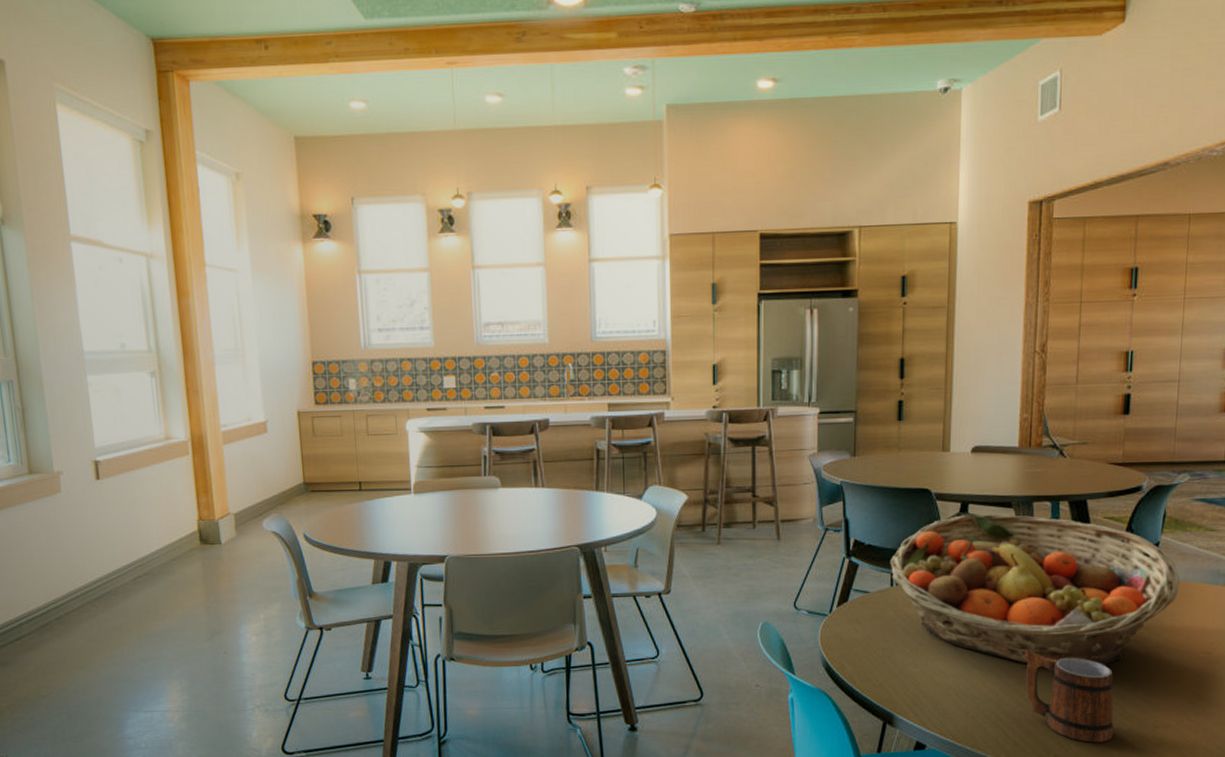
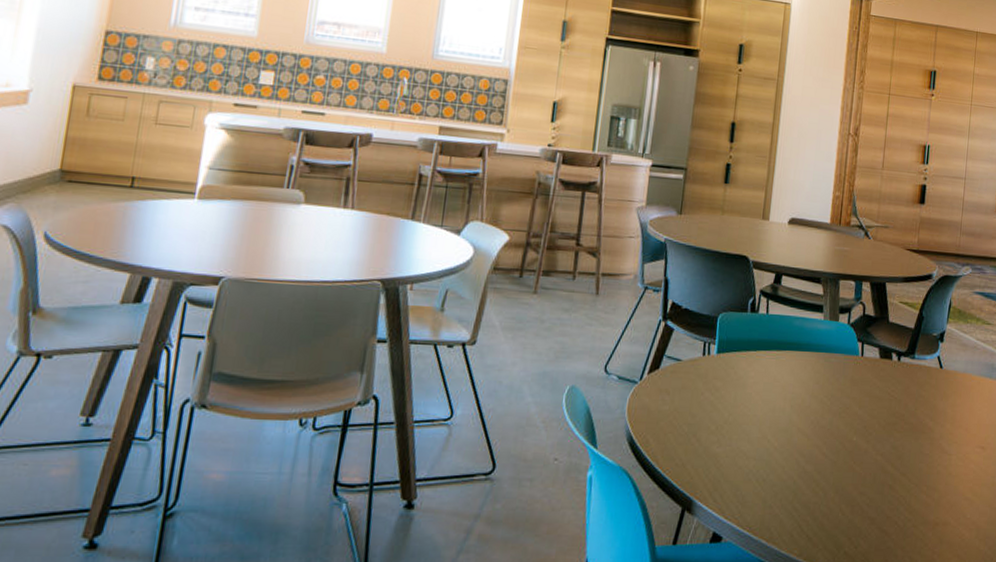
fruit basket: present [890,513,1180,665] -> none [704,285,961,455]
mug: present [1025,649,1114,743] -> none [822,434,901,539]

